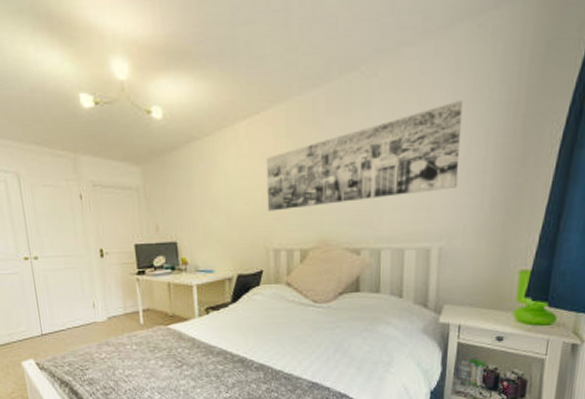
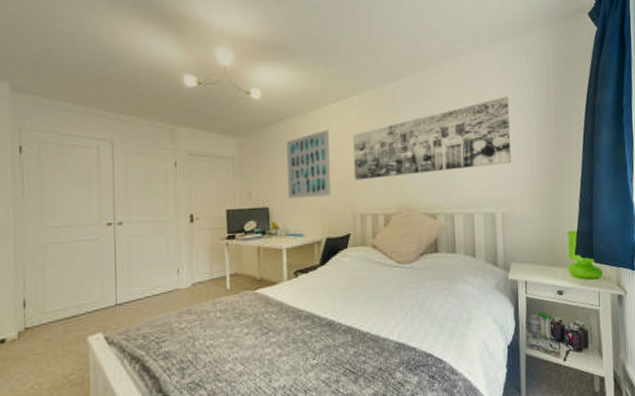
wall art: none [192,153,241,233] -> present [286,130,330,199]

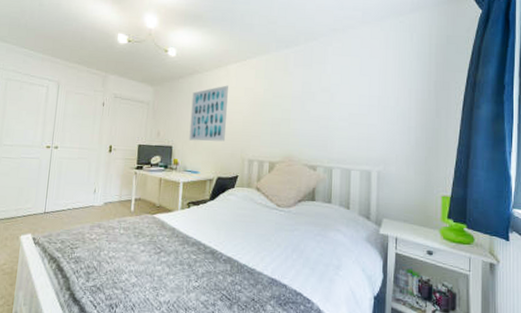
wall art: present [352,96,512,180] -> none [246,67,392,131]

